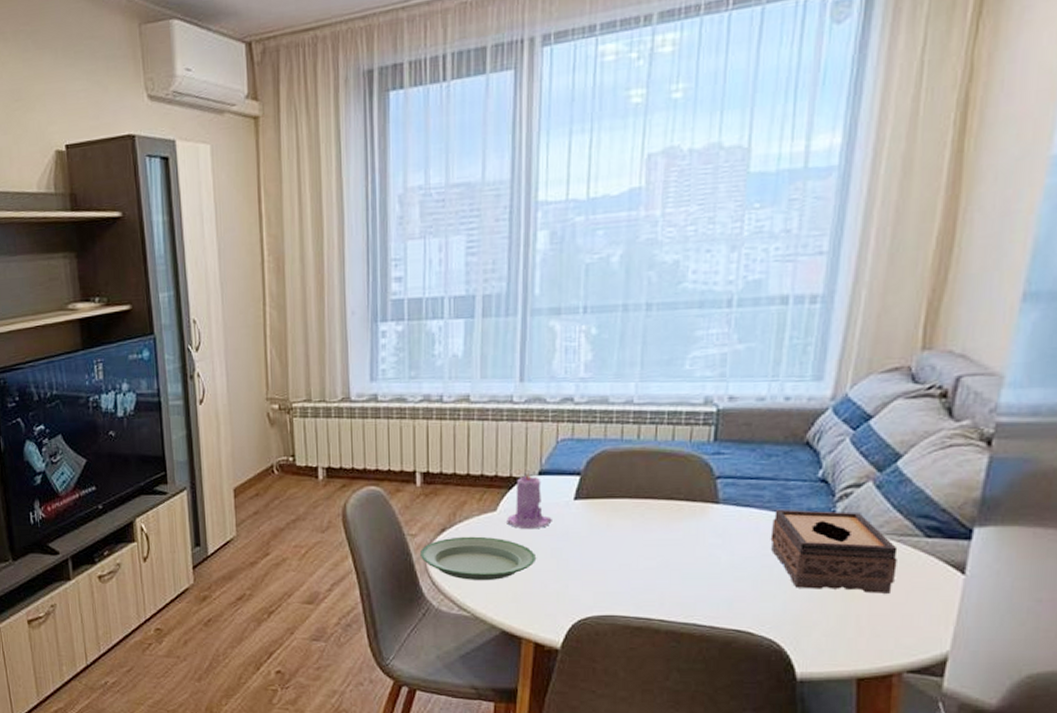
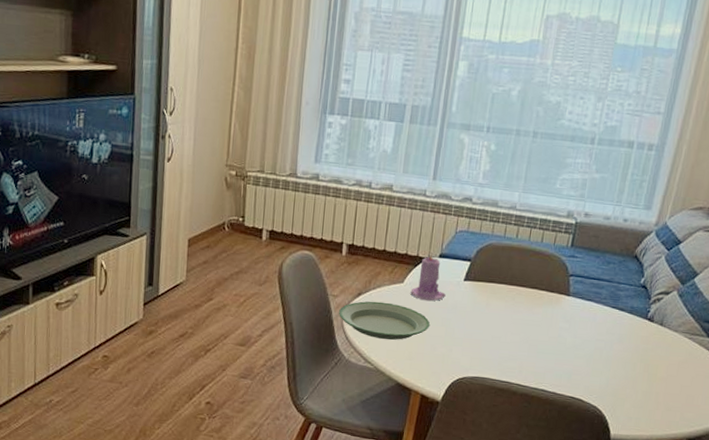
tissue box: present [770,510,898,594] -> none [603,306,689,378]

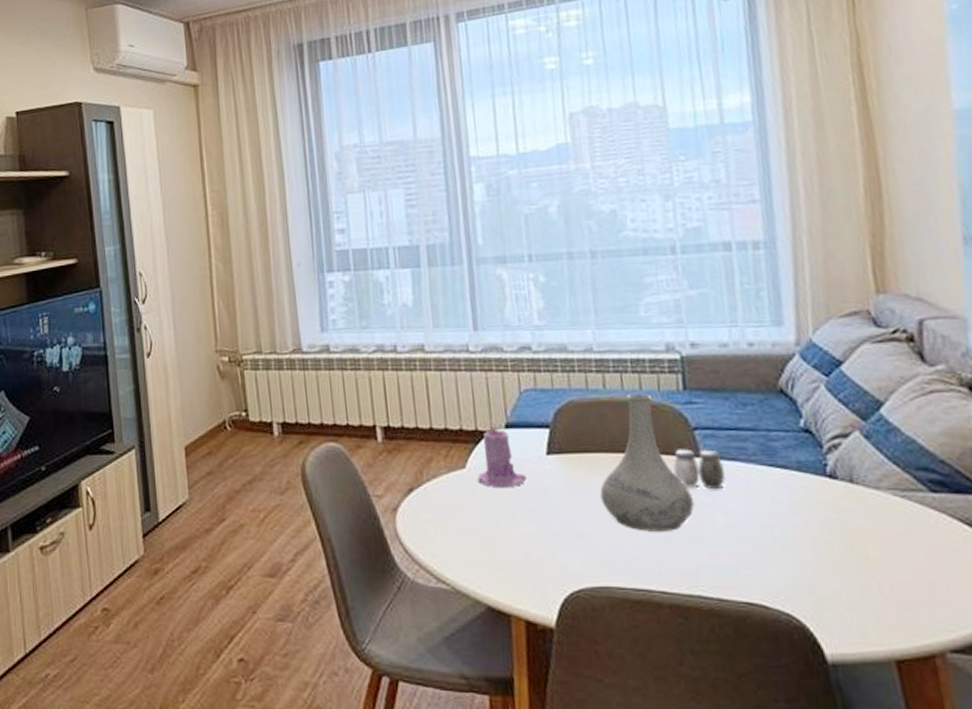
plate: present [338,301,431,340] -> none [387,496,516,547]
vase: none [494,244,556,345] -> present [600,393,694,532]
salt and pepper shaker: none [548,288,583,320] -> present [673,449,725,490]

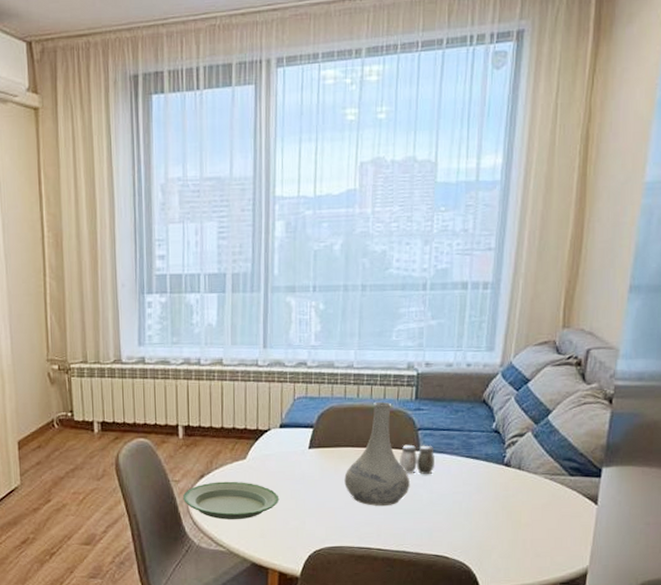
plate: none [387,496,516,547] -> present [182,481,280,520]
candle: present [477,423,527,489] -> none [255,424,291,475]

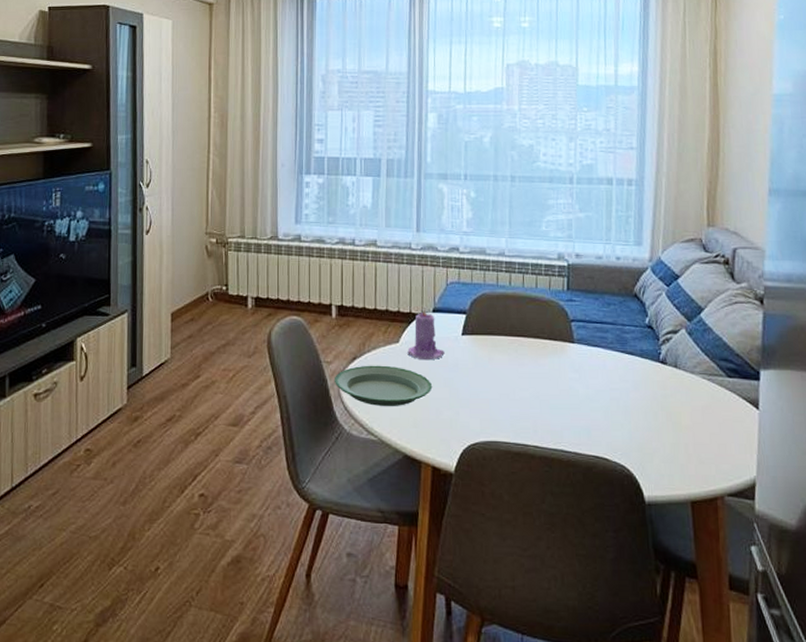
candle: none [255,424,291,475] -> present [407,308,445,361]
vase: present [344,401,410,506] -> none [498,290,565,399]
salt and pepper shaker: present [400,444,434,475] -> none [554,336,589,369]

